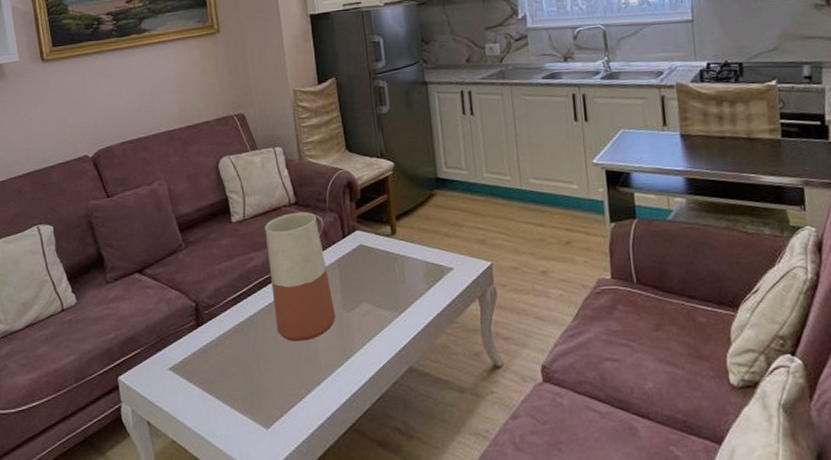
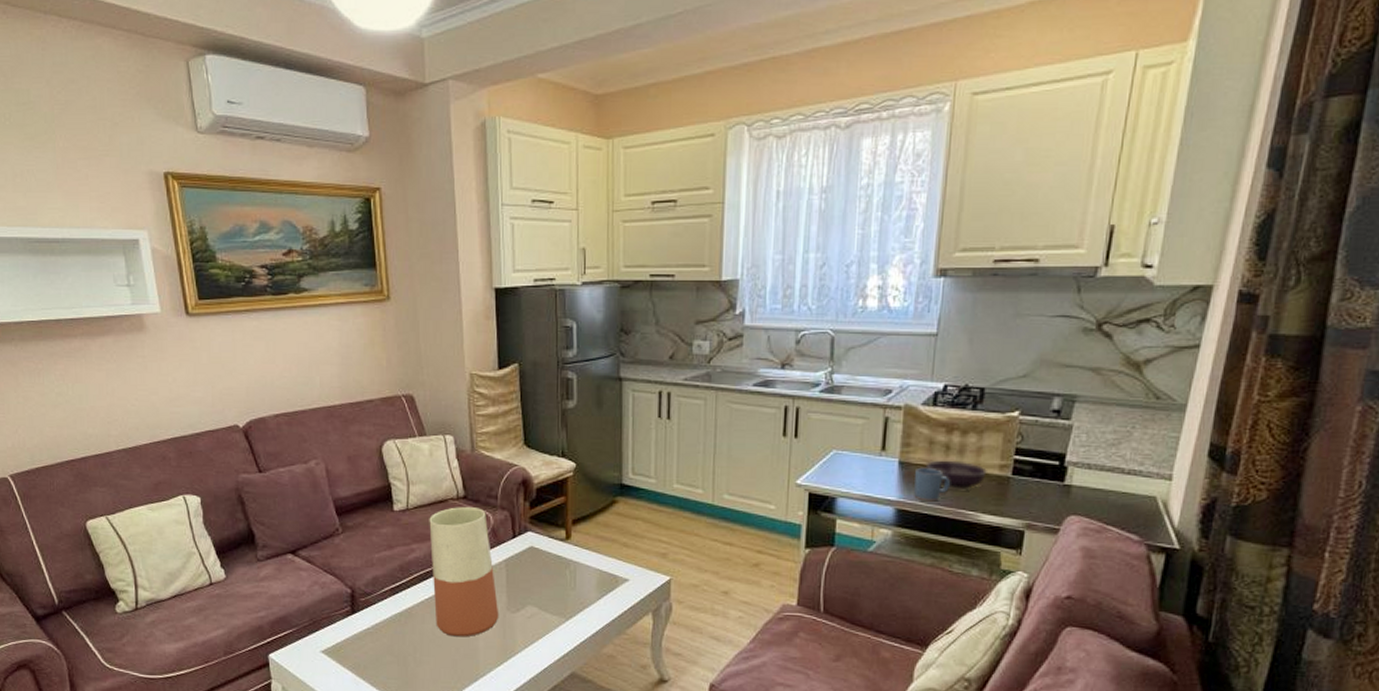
mug: none [696,137,729,169] -> present [914,467,950,502]
bowl: none [705,128,760,156] -> present [927,460,987,491]

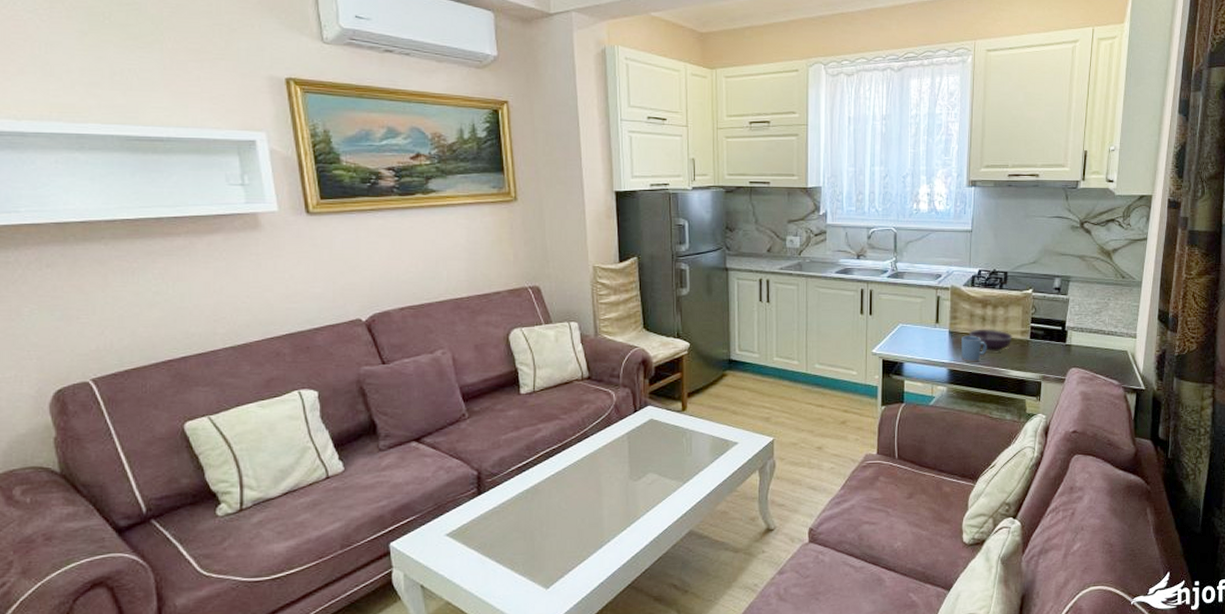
vase: present [429,506,499,637] -> none [555,386,622,508]

